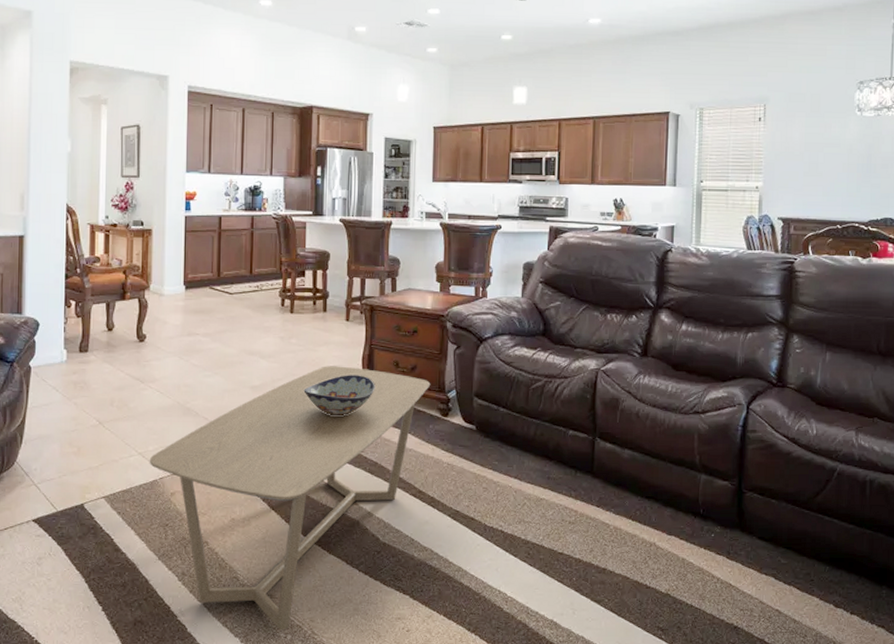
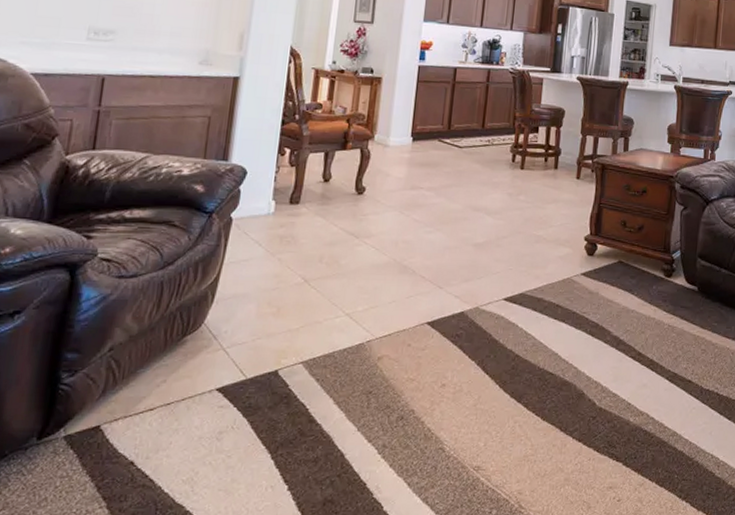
coffee table: present [149,366,431,632] -> none [356,224,657,507]
decorative bowl: present [303,375,375,416] -> none [528,233,602,276]

